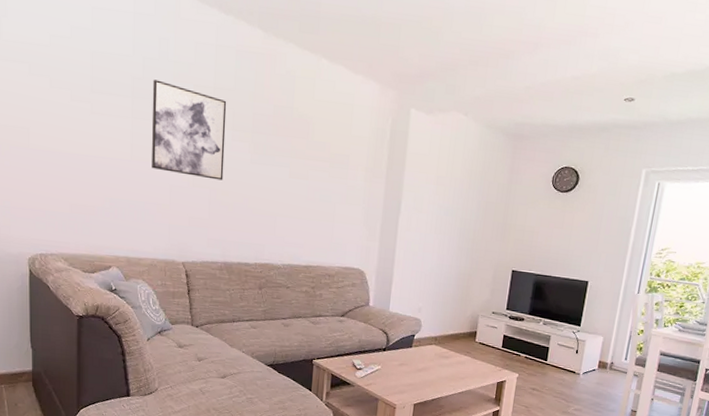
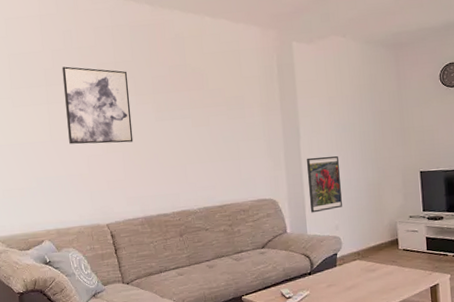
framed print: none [396,234,435,292] -> present [306,155,342,213]

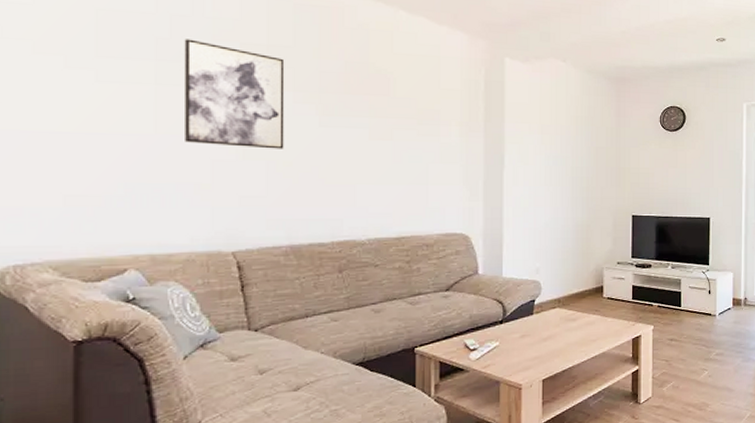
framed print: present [306,155,342,213] -> none [508,190,546,253]

